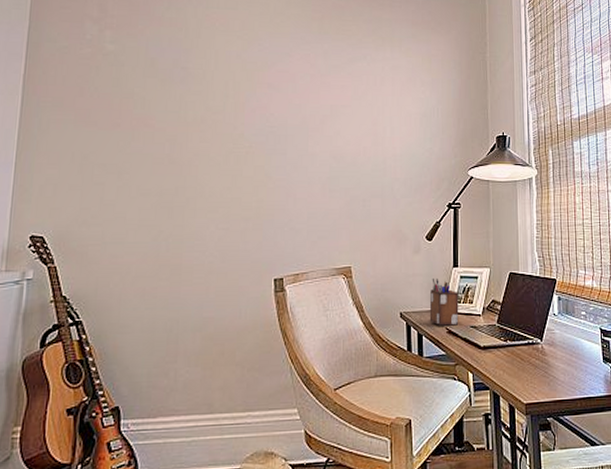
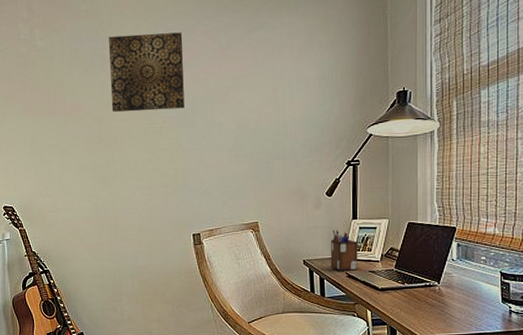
wall art: none [189,49,279,134] -> present [109,32,185,113]

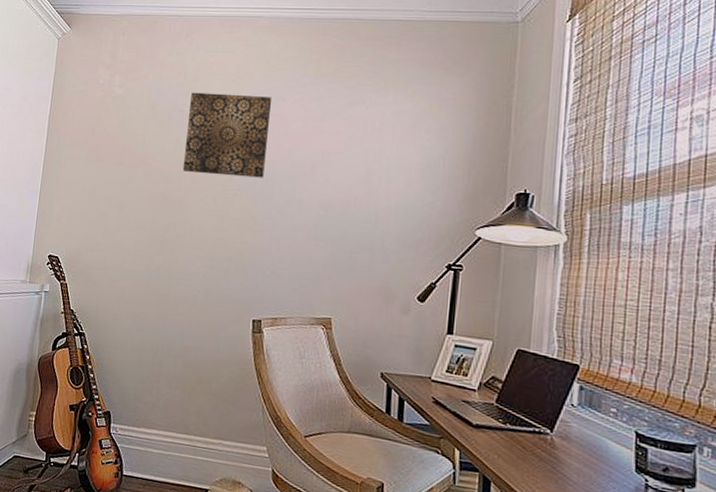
desk organizer: present [330,229,358,271] -> none [414,342,451,397]

